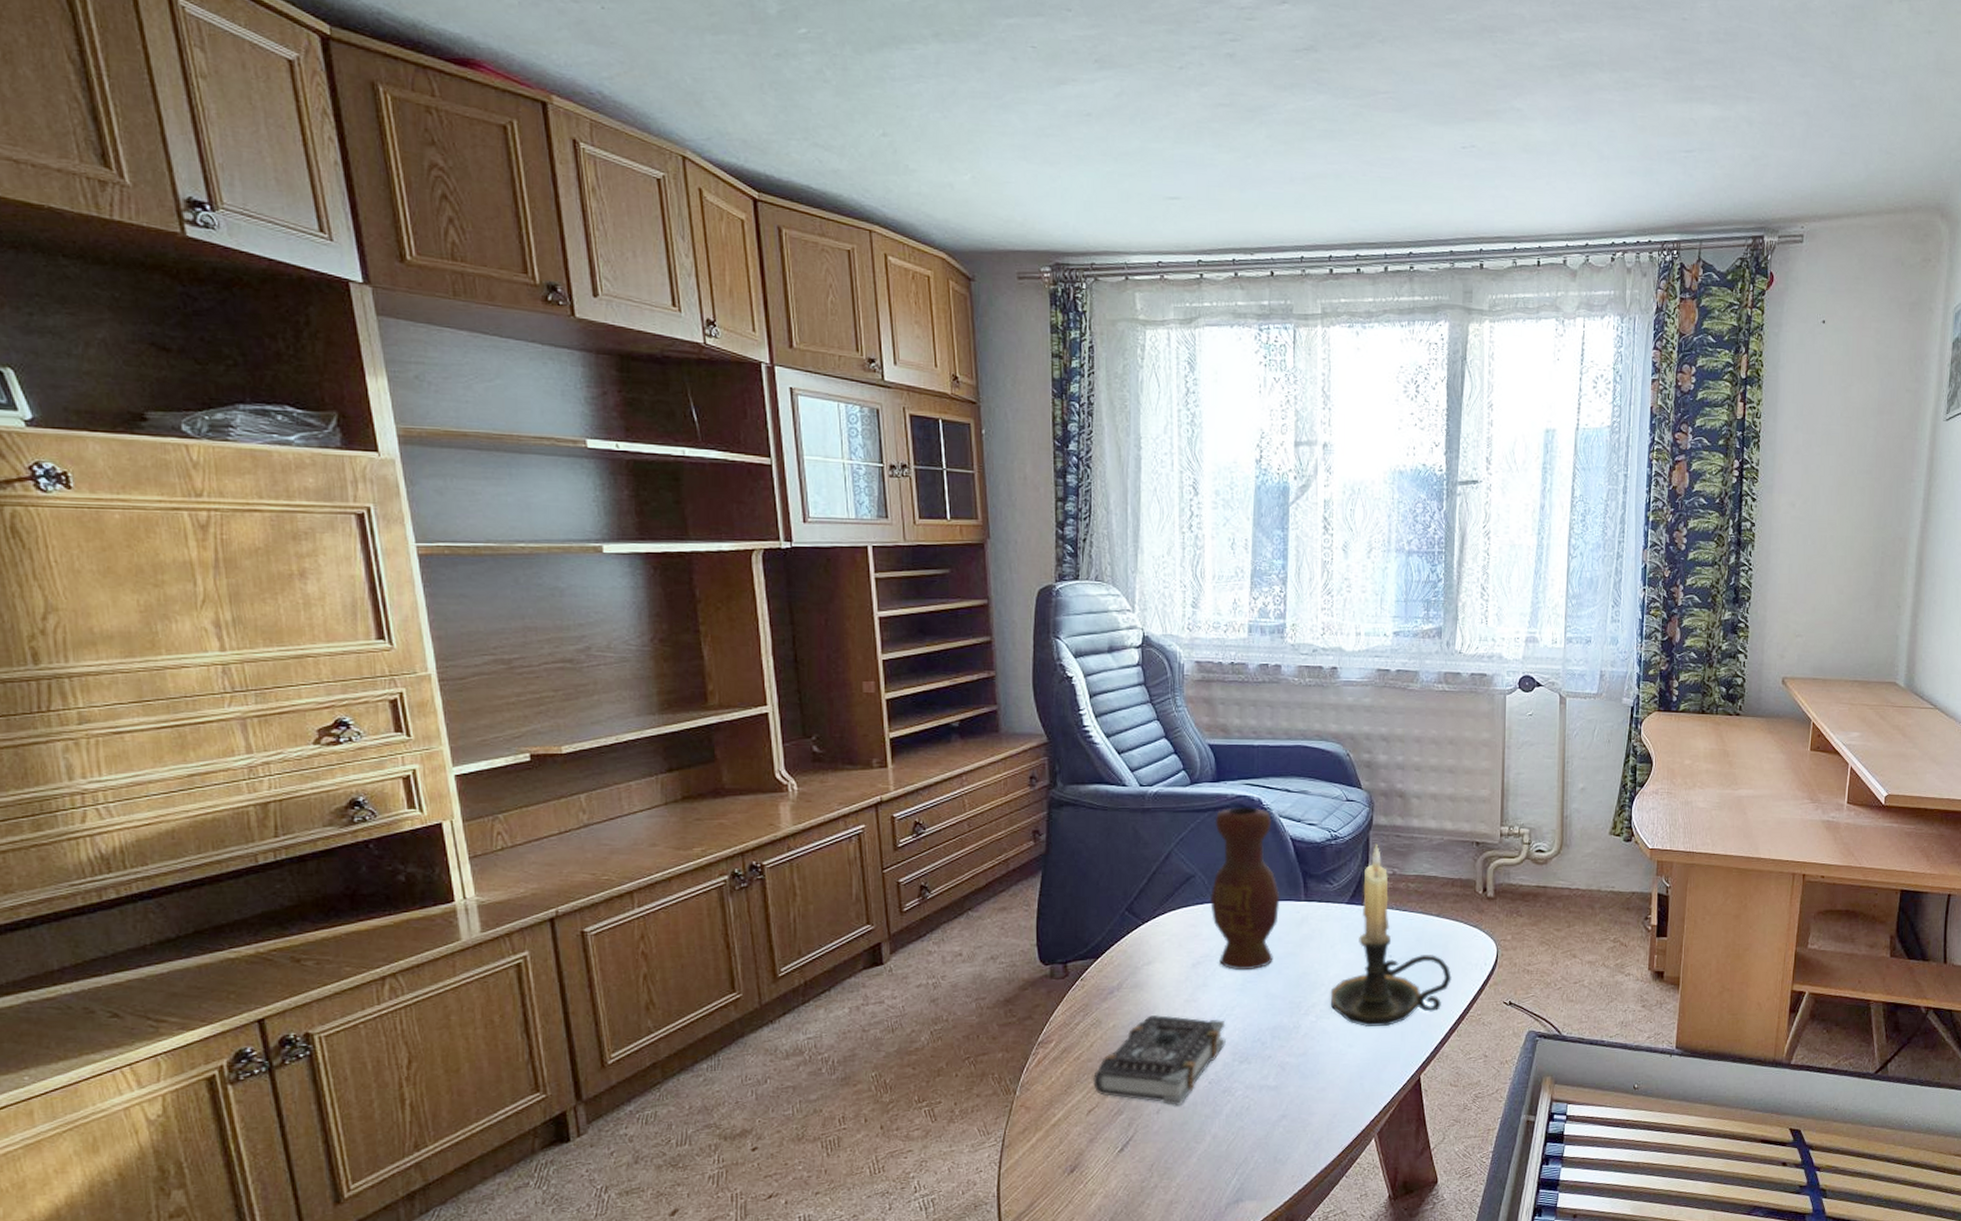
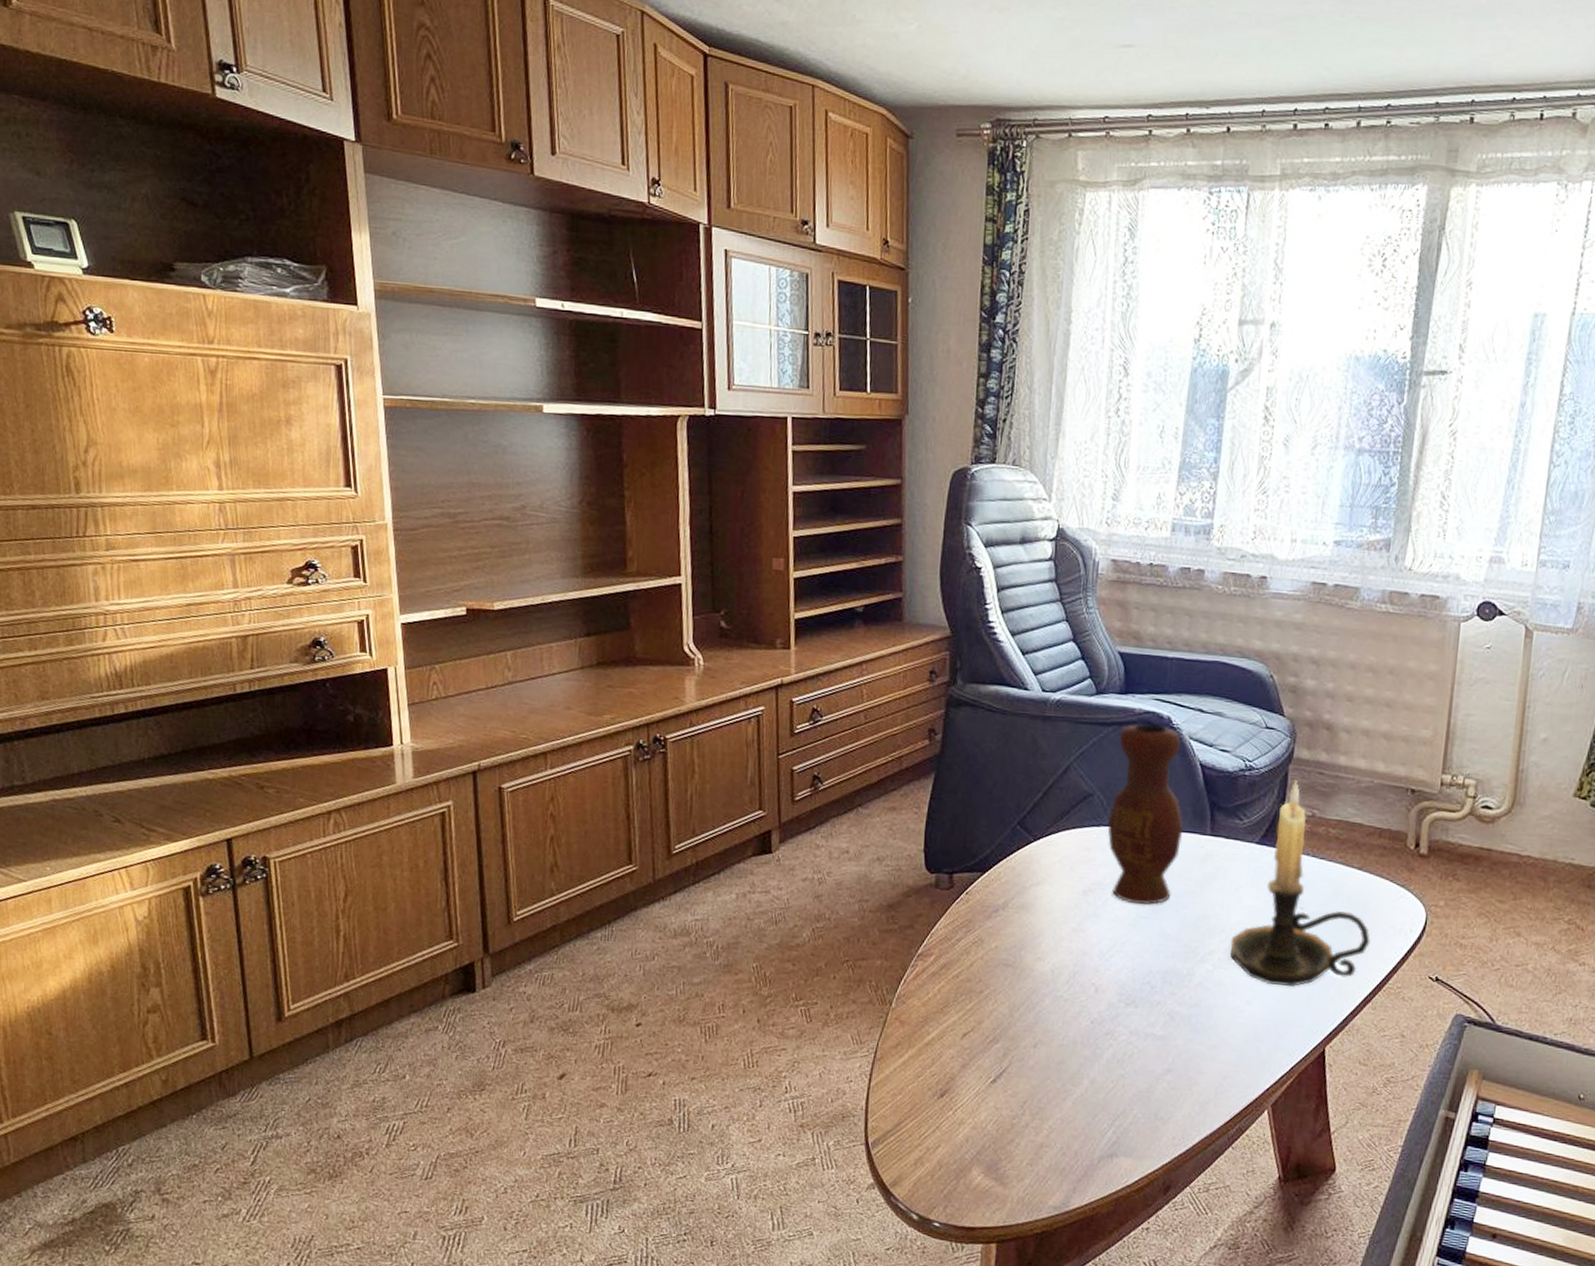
book: present [1092,1015,1226,1105] -> none [969,941,1114,1042]

